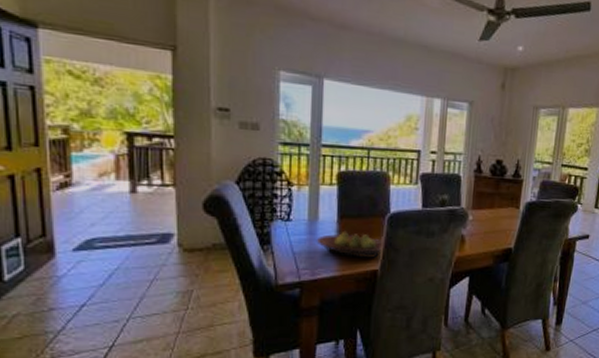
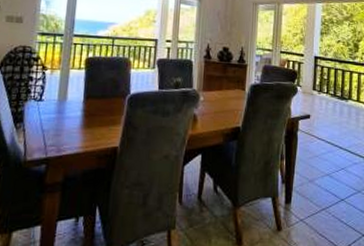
fruit bowl: present [316,230,383,259] -> none [63,110,123,137]

